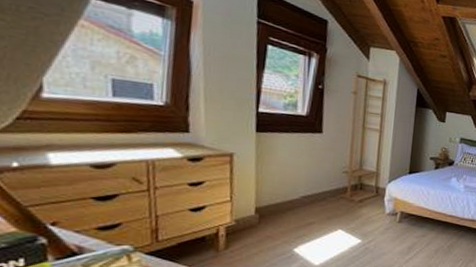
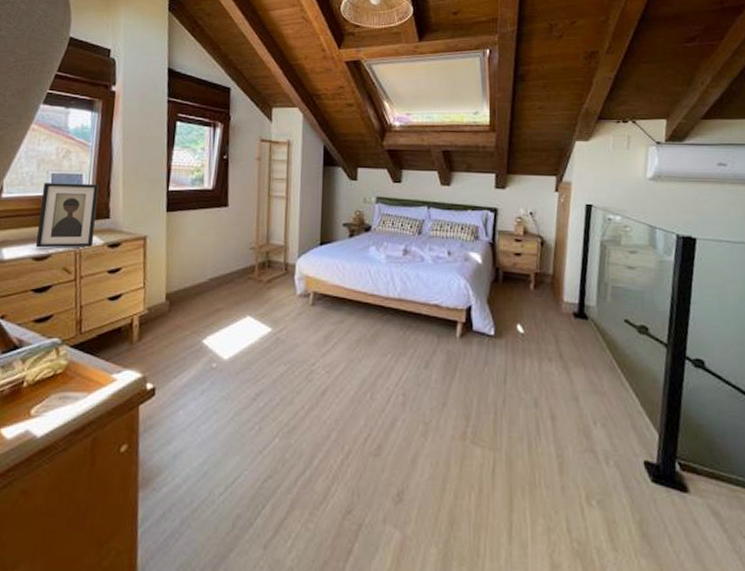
picture frame: none [95,87,176,160] -> present [36,183,100,248]

